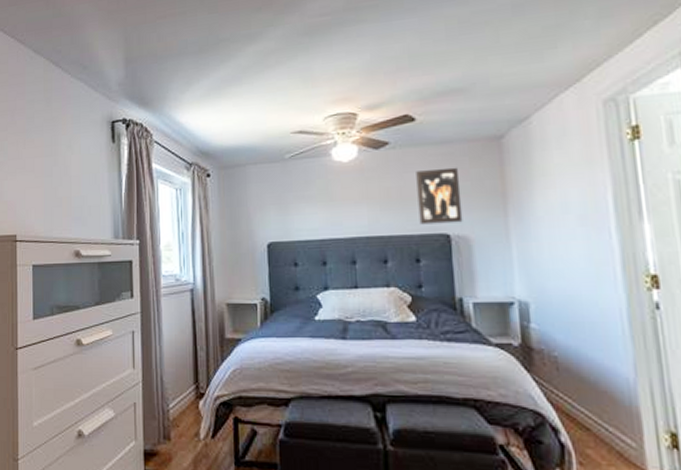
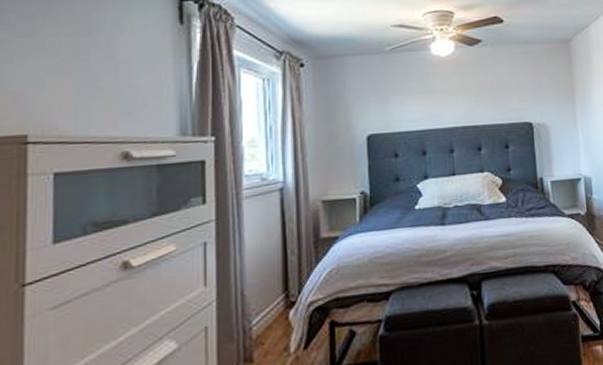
wall art: present [416,167,463,225] -> none [504,64,542,115]

